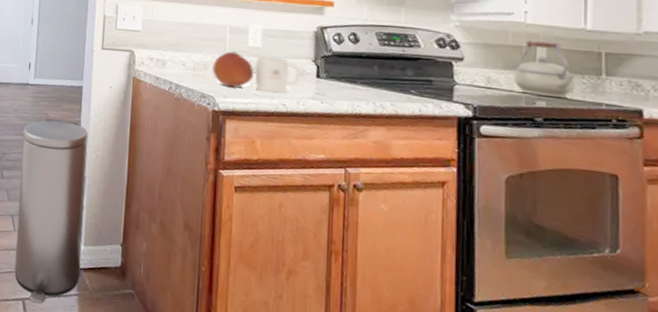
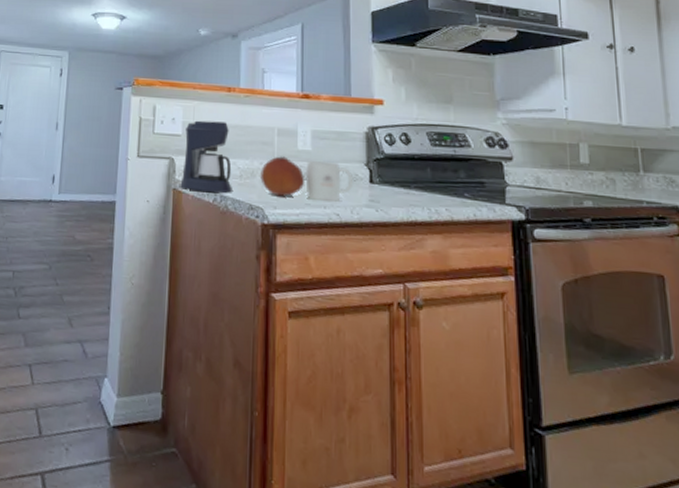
pedal bin: present [14,119,89,304] -> none [32,242,123,477]
coffee maker: none [139,18,186,83] -> present [180,120,232,194]
kettle: present [514,40,576,99] -> none [560,137,618,197]

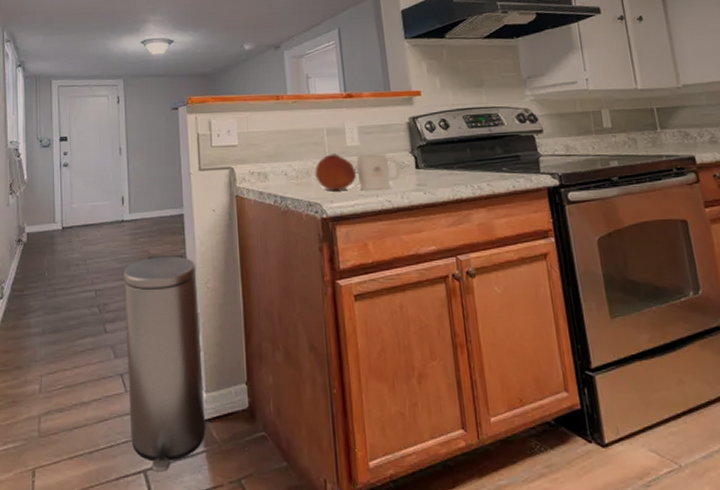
pedal bin: none [32,242,123,477] -> present [123,255,206,472]
coffee maker: present [180,120,232,194] -> none [241,128,291,196]

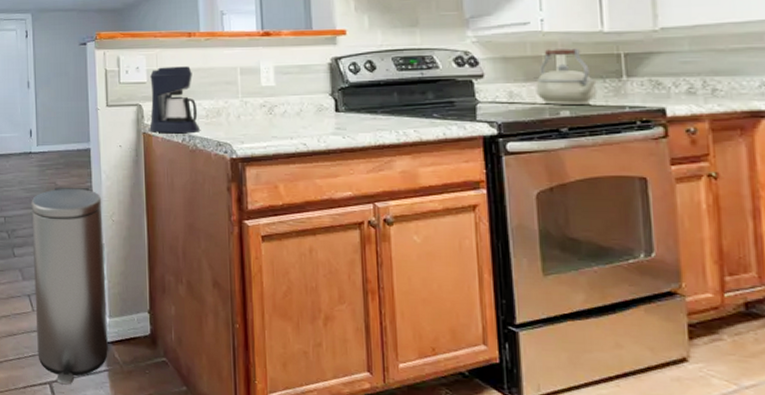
coffee maker: none [241,128,291,196] -> present [149,66,200,134]
fruit: present [315,154,357,192] -> none [226,94,271,132]
mug: present [356,153,401,190] -> none [270,94,319,132]
kettle: none [586,104,639,157] -> present [535,48,598,106]

